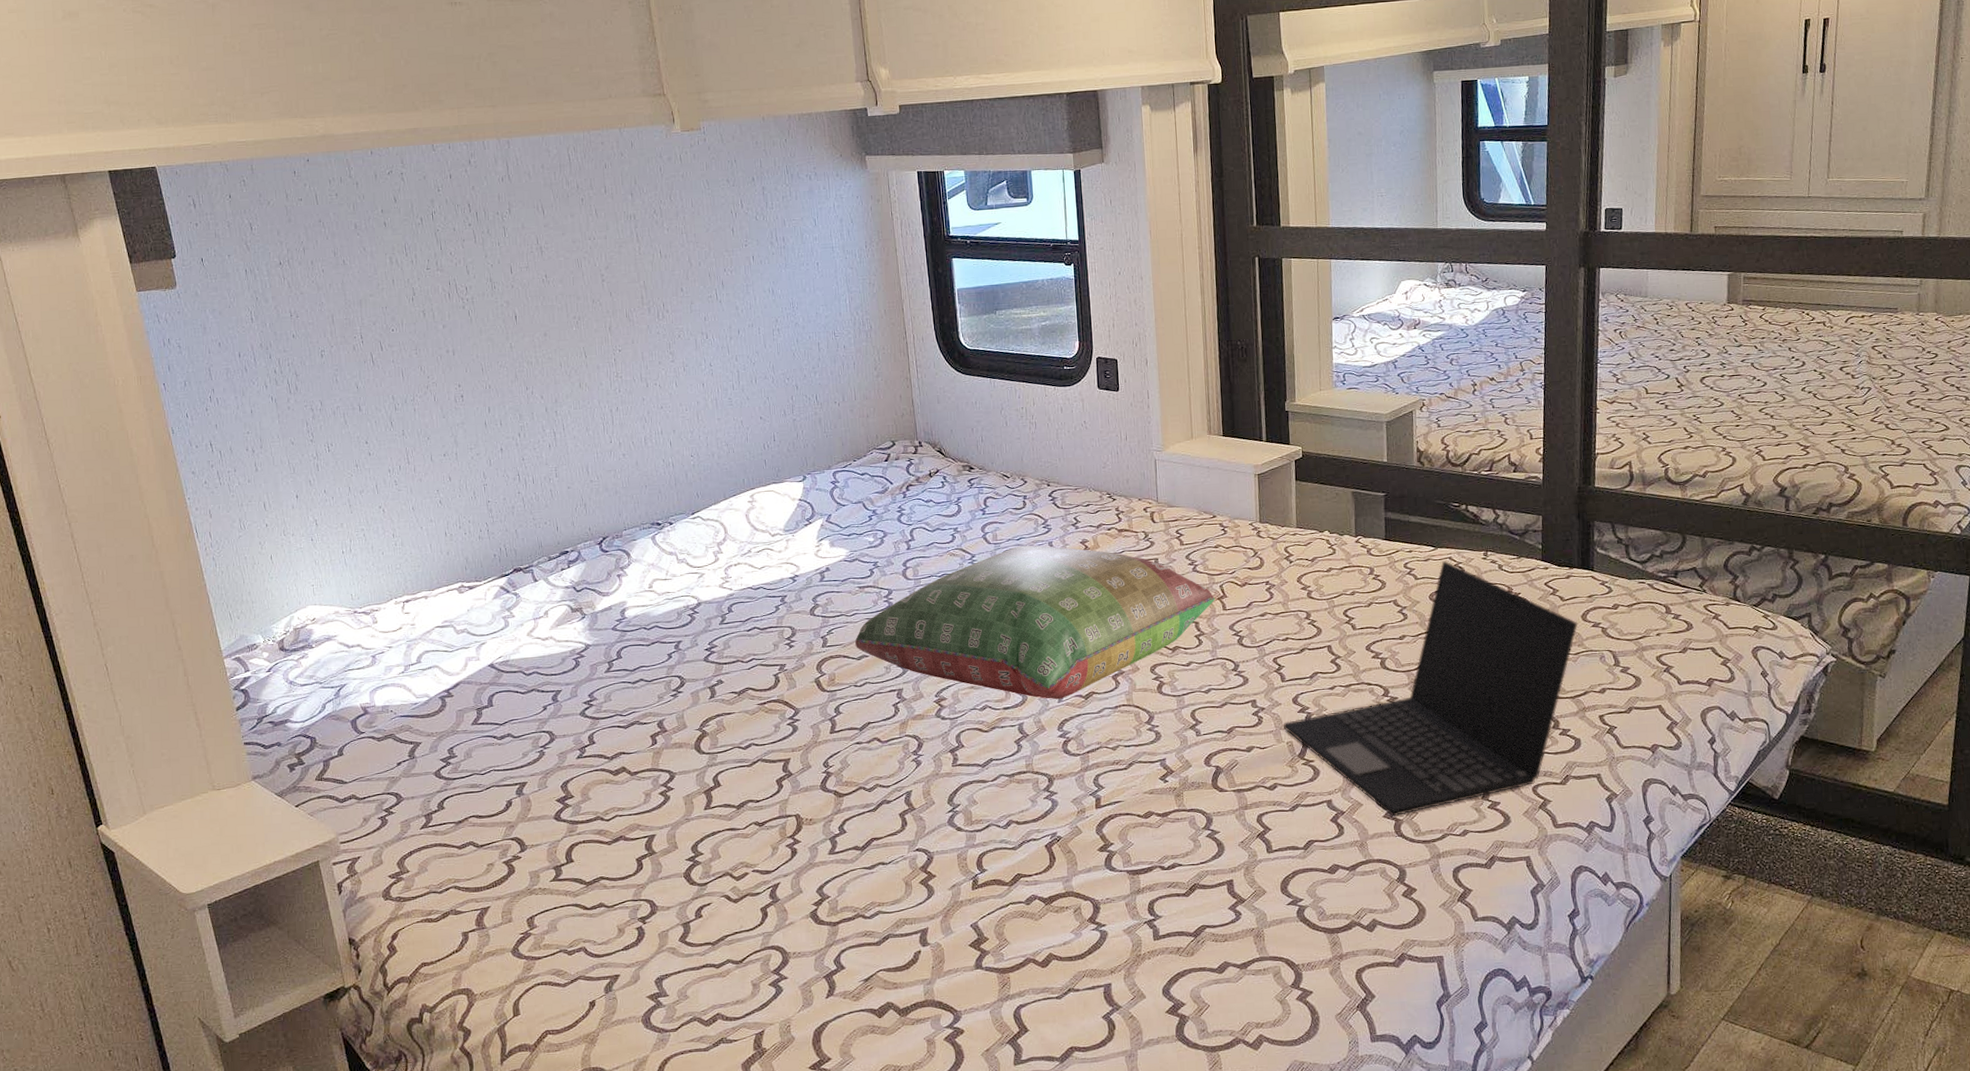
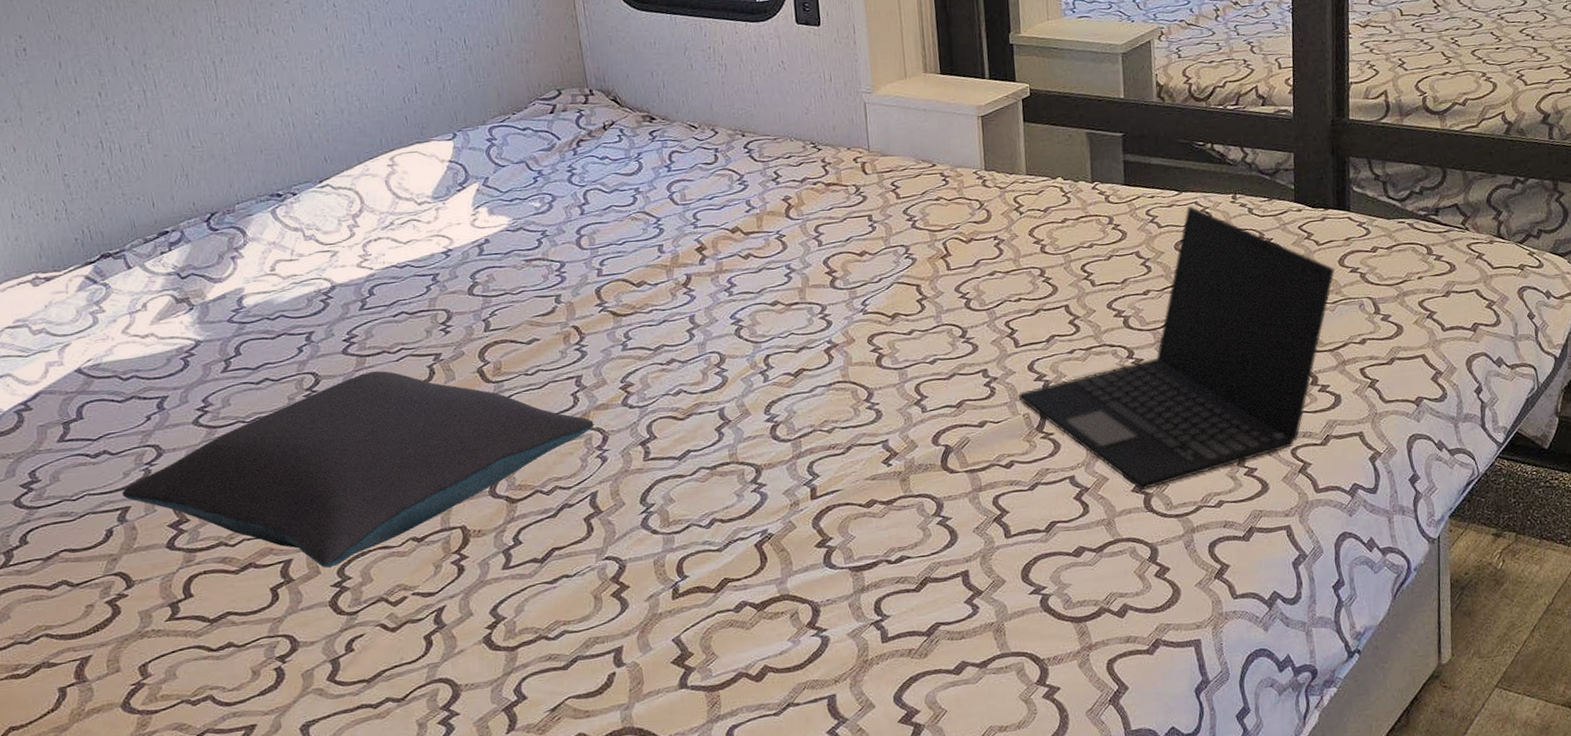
pillow: none [521,676,911,844] -> present [122,370,594,568]
pillow: present [855,545,1215,700] -> none [523,204,938,380]

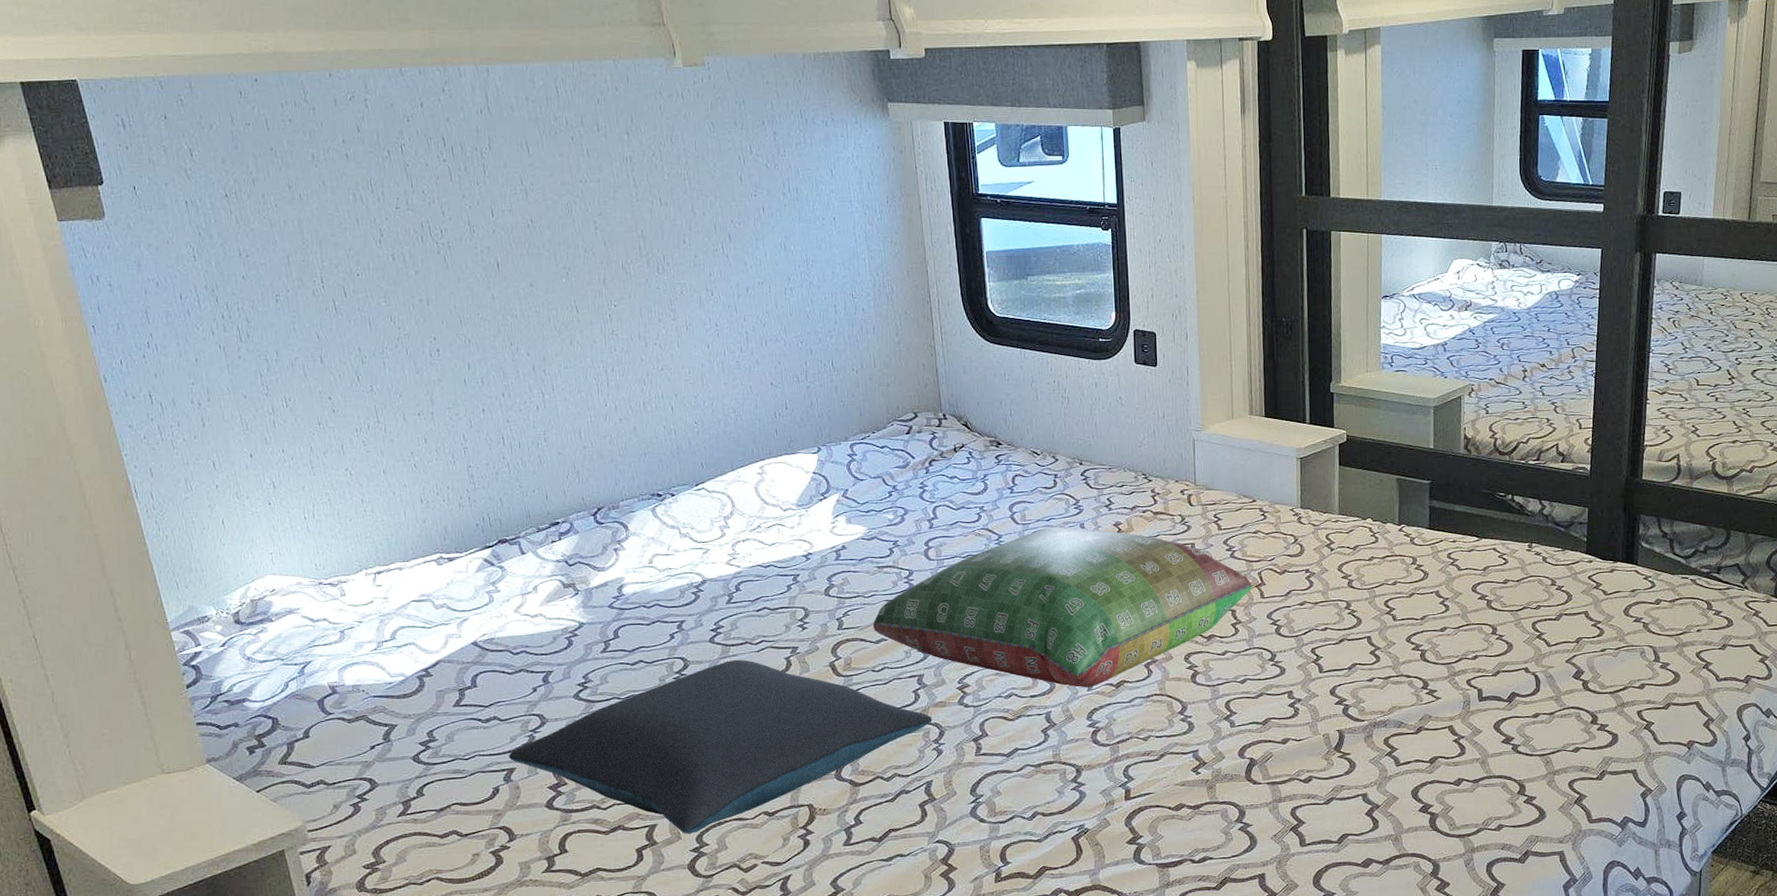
pillow: none [523,204,938,380] -> present [873,526,1253,688]
laptop: present [1018,206,1335,491] -> none [1319,552,1620,811]

